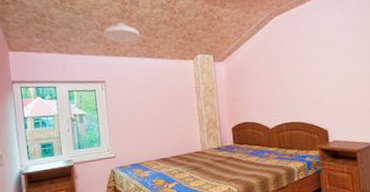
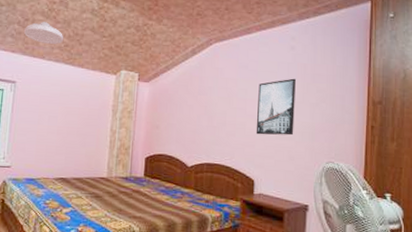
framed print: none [318,36,355,91] -> present [256,78,296,136]

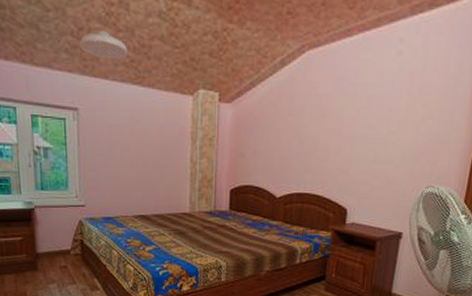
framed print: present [256,78,296,136] -> none [351,91,401,160]

